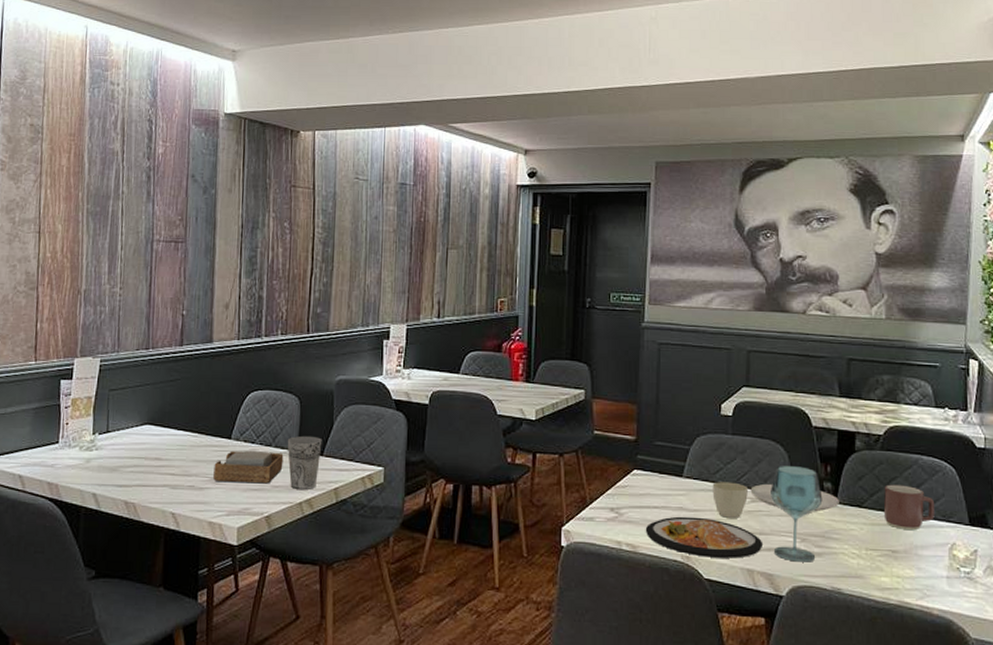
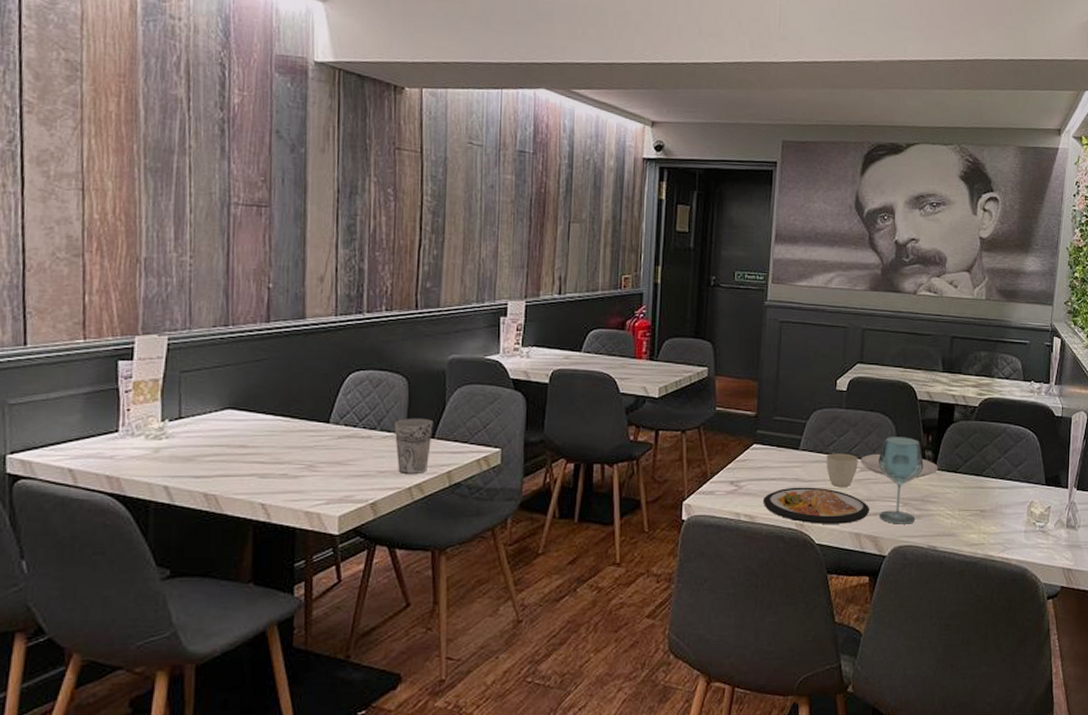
napkin holder: present [213,451,284,484] -> none [310,435,390,469]
mug: present [883,484,935,531] -> none [975,451,1019,492]

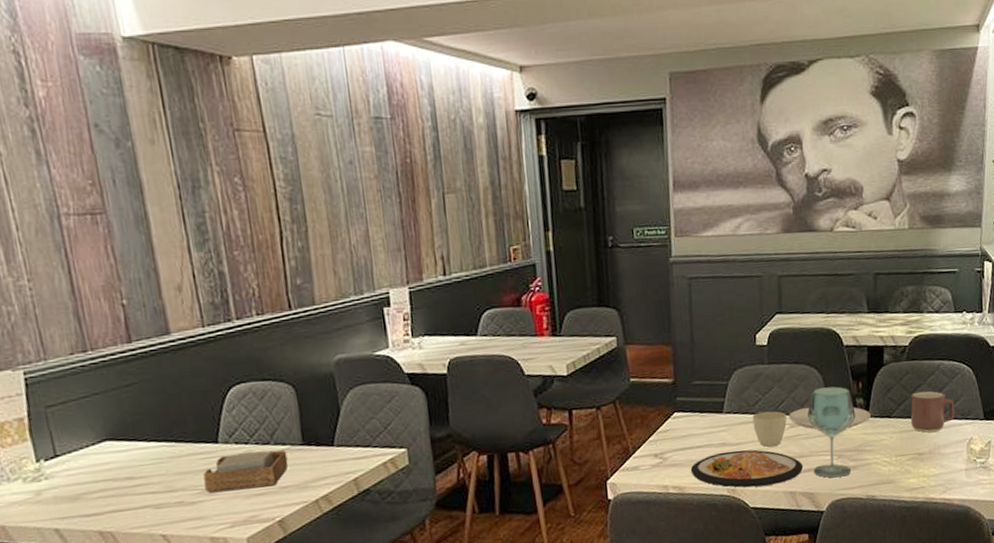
napkin holder: none [310,435,390,469] -> present [203,450,289,492]
cup: present [394,418,433,474] -> none [288,426,332,487]
mug: none [975,451,1019,492] -> present [910,391,955,433]

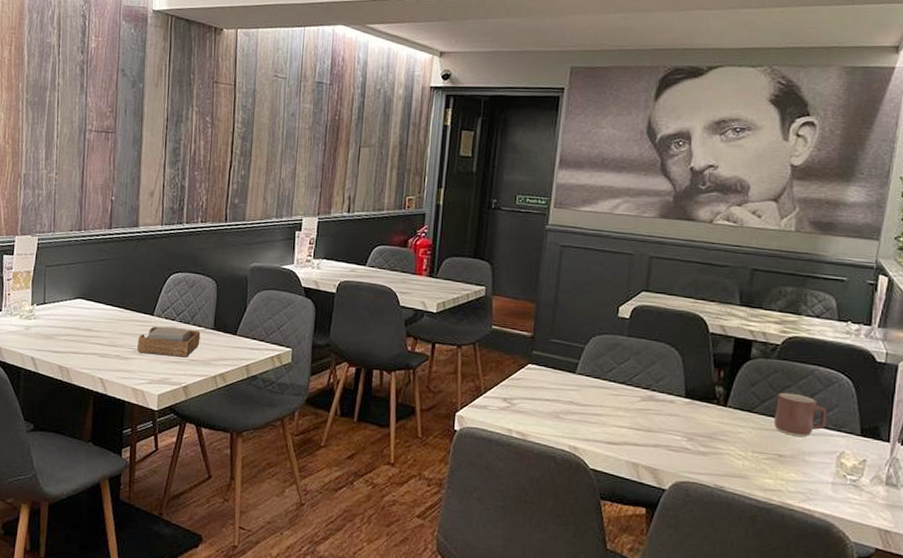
dish: present [690,449,804,488] -> none [535,409,650,452]
cup: present [752,411,787,447] -> none [604,380,640,415]
plate: present [788,407,871,429] -> none [641,384,730,414]
wine glass: present [807,386,856,478] -> none [659,368,713,460]

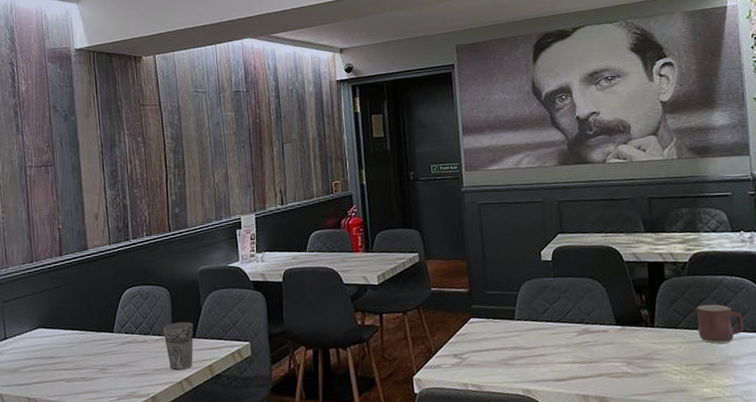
napkin holder: present [137,326,201,358] -> none [101,339,162,371]
cup: none [204,316,236,365] -> present [162,321,194,370]

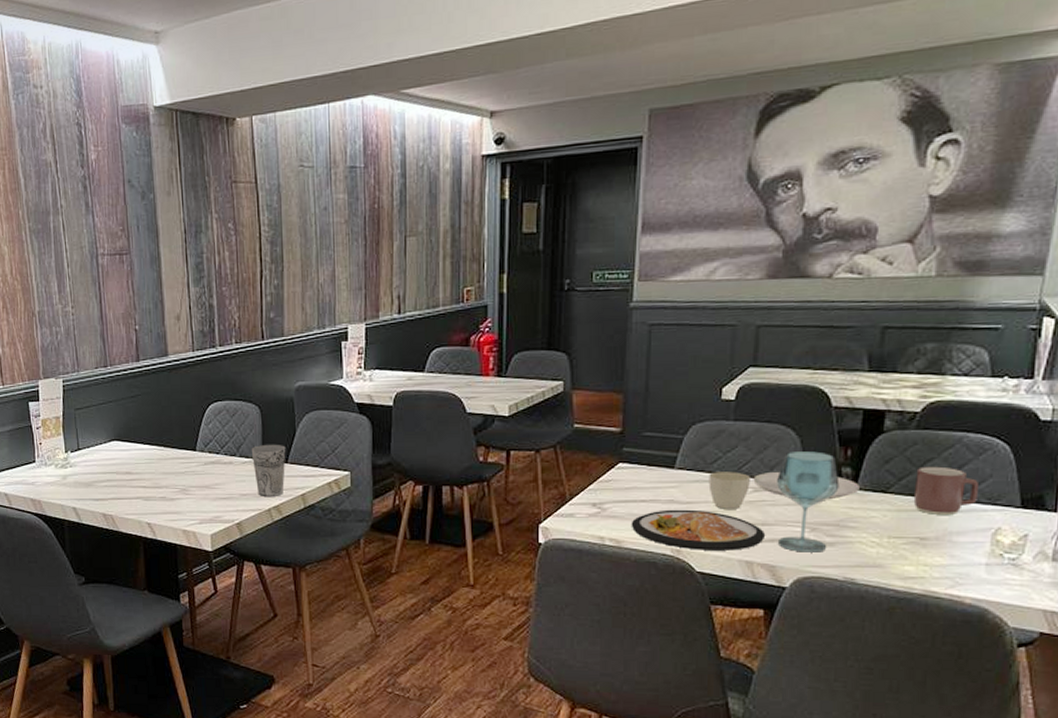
dish: none [487,353,594,389] -> present [631,509,766,551]
cup: none [542,319,575,352] -> present [708,471,752,509]
plate: none [576,316,657,338] -> present [753,471,860,500]
wine glass: none [593,298,643,384] -> present [776,451,840,552]

